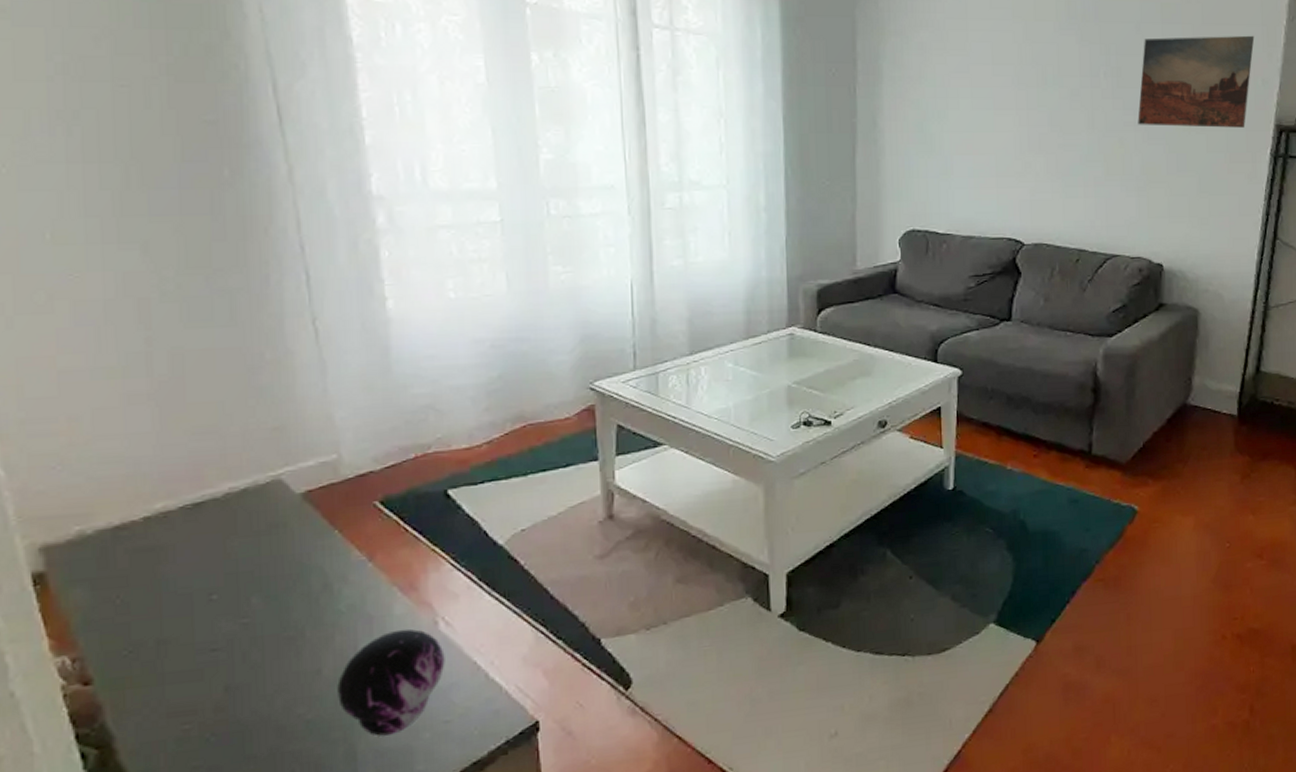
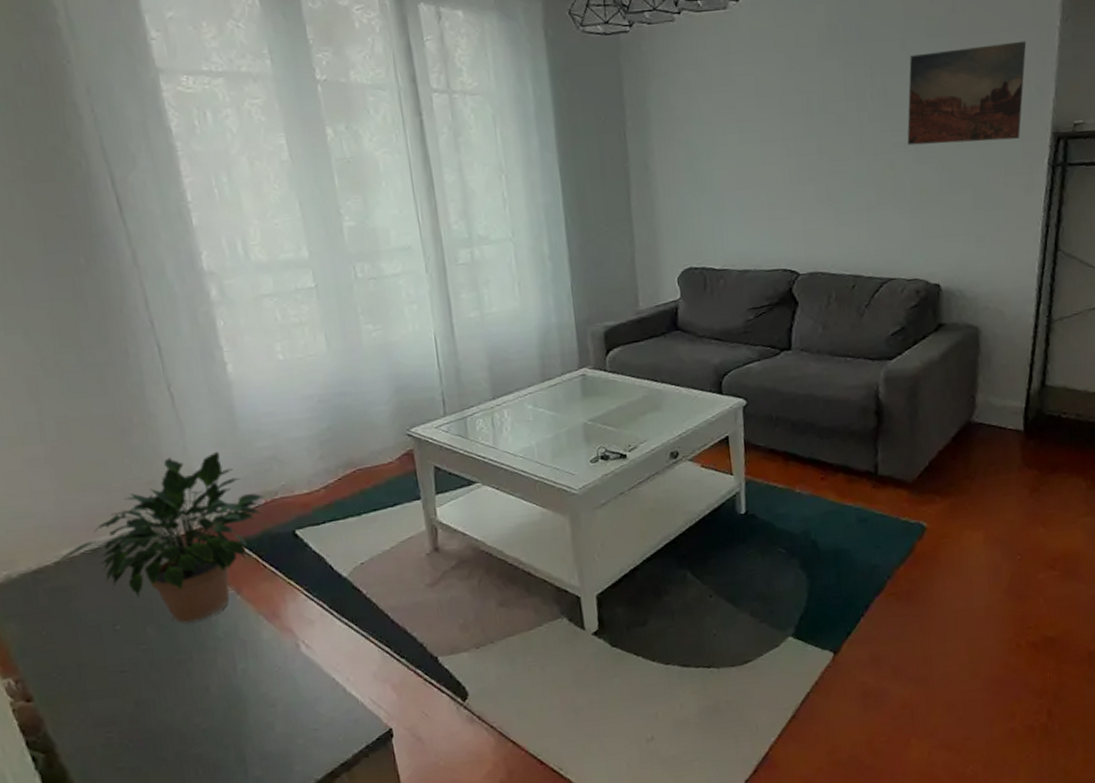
potted plant: none [147,396,416,594] -> present [57,451,265,624]
decorative orb: present [337,628,445,736] -> none [223,651,309,742]

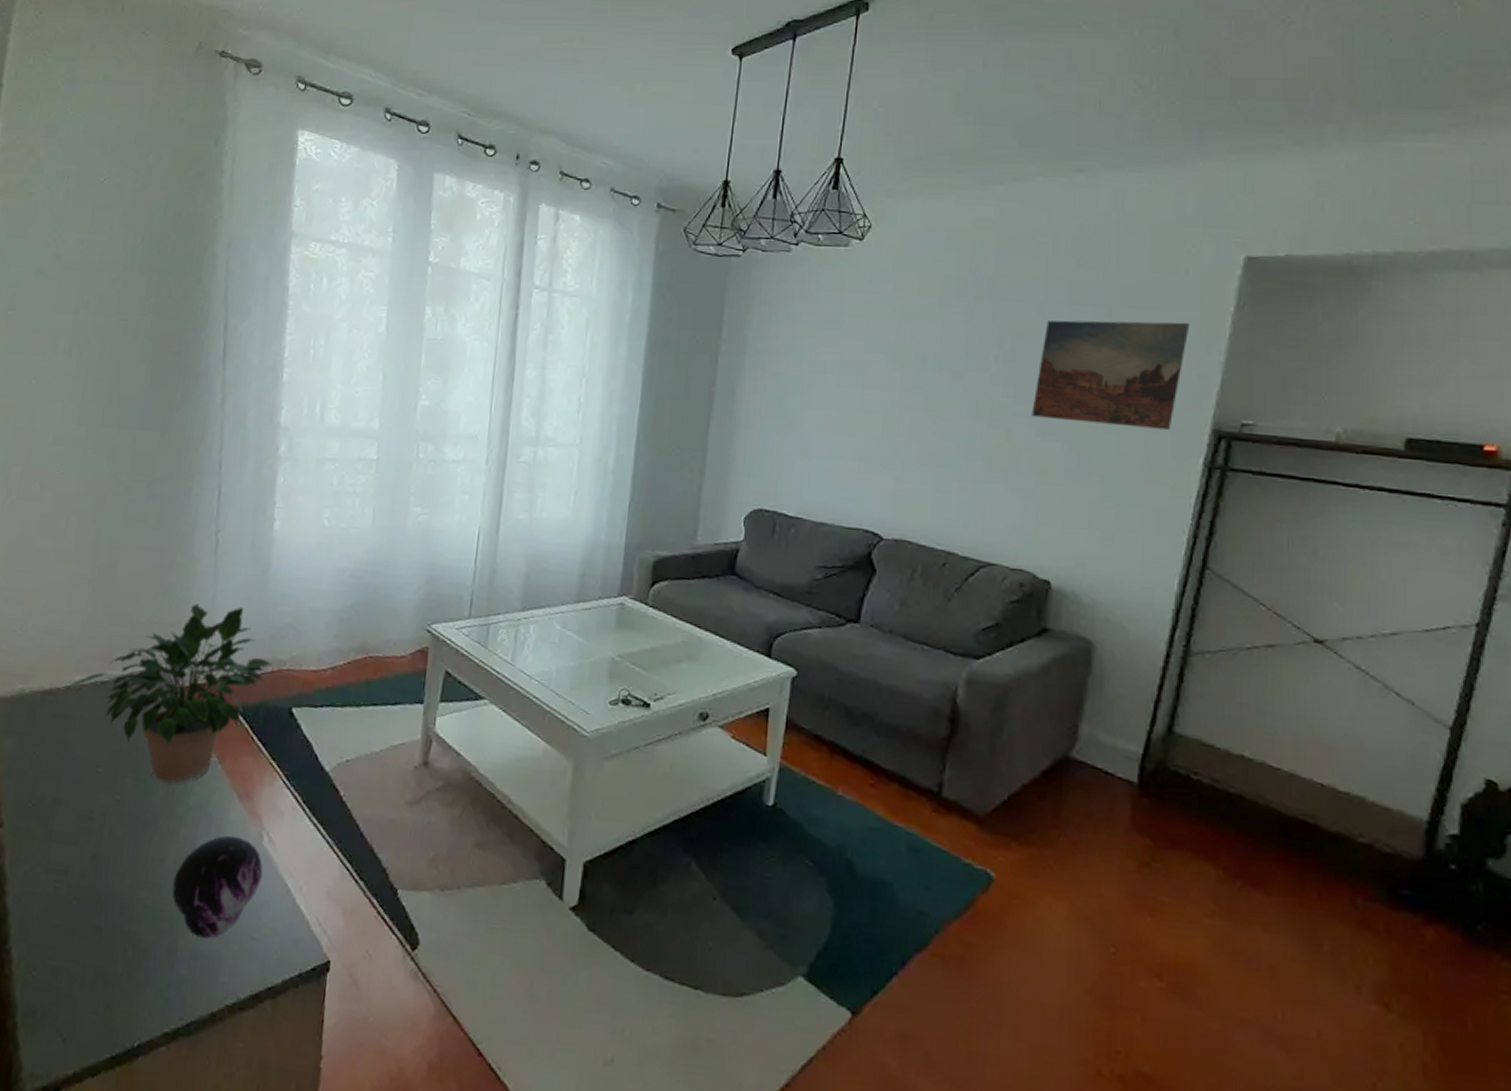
decorative orb: none [223,651,309,742] -> present [172,835,263,939]

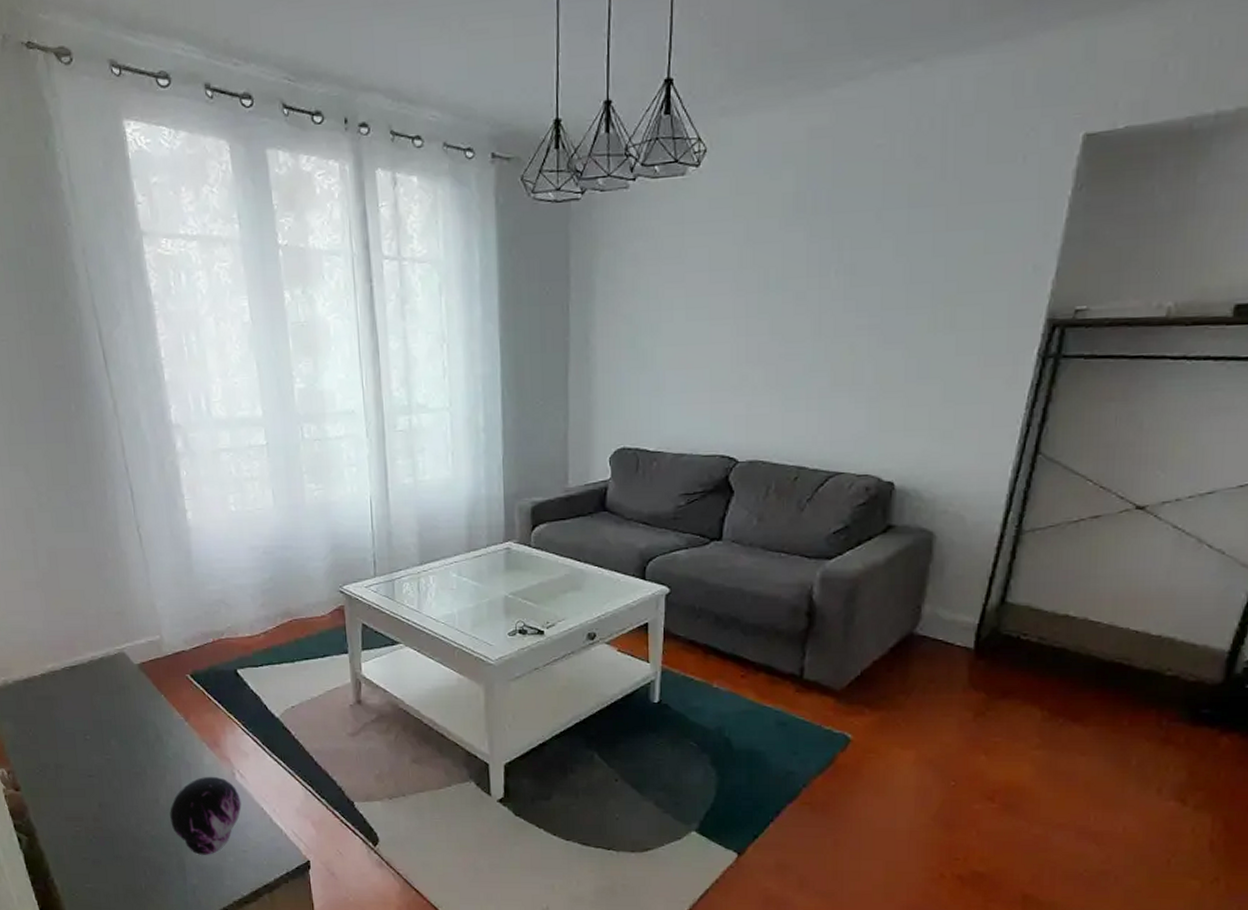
potted plant: present [68,603,274,784] -> none [43,590,213,741]
wall art: present [1031,320,1190,430] -> none [872,212,1027,328]

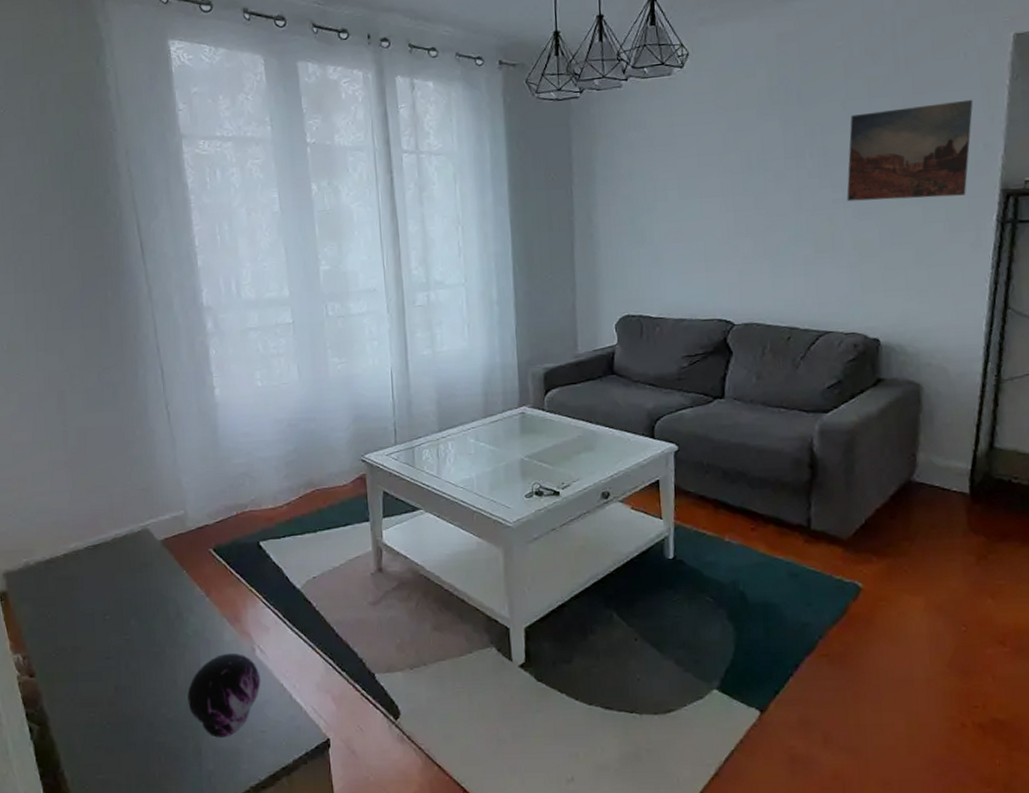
wall art: none [872,212,1027,328] -> present [846,99,973,202]

